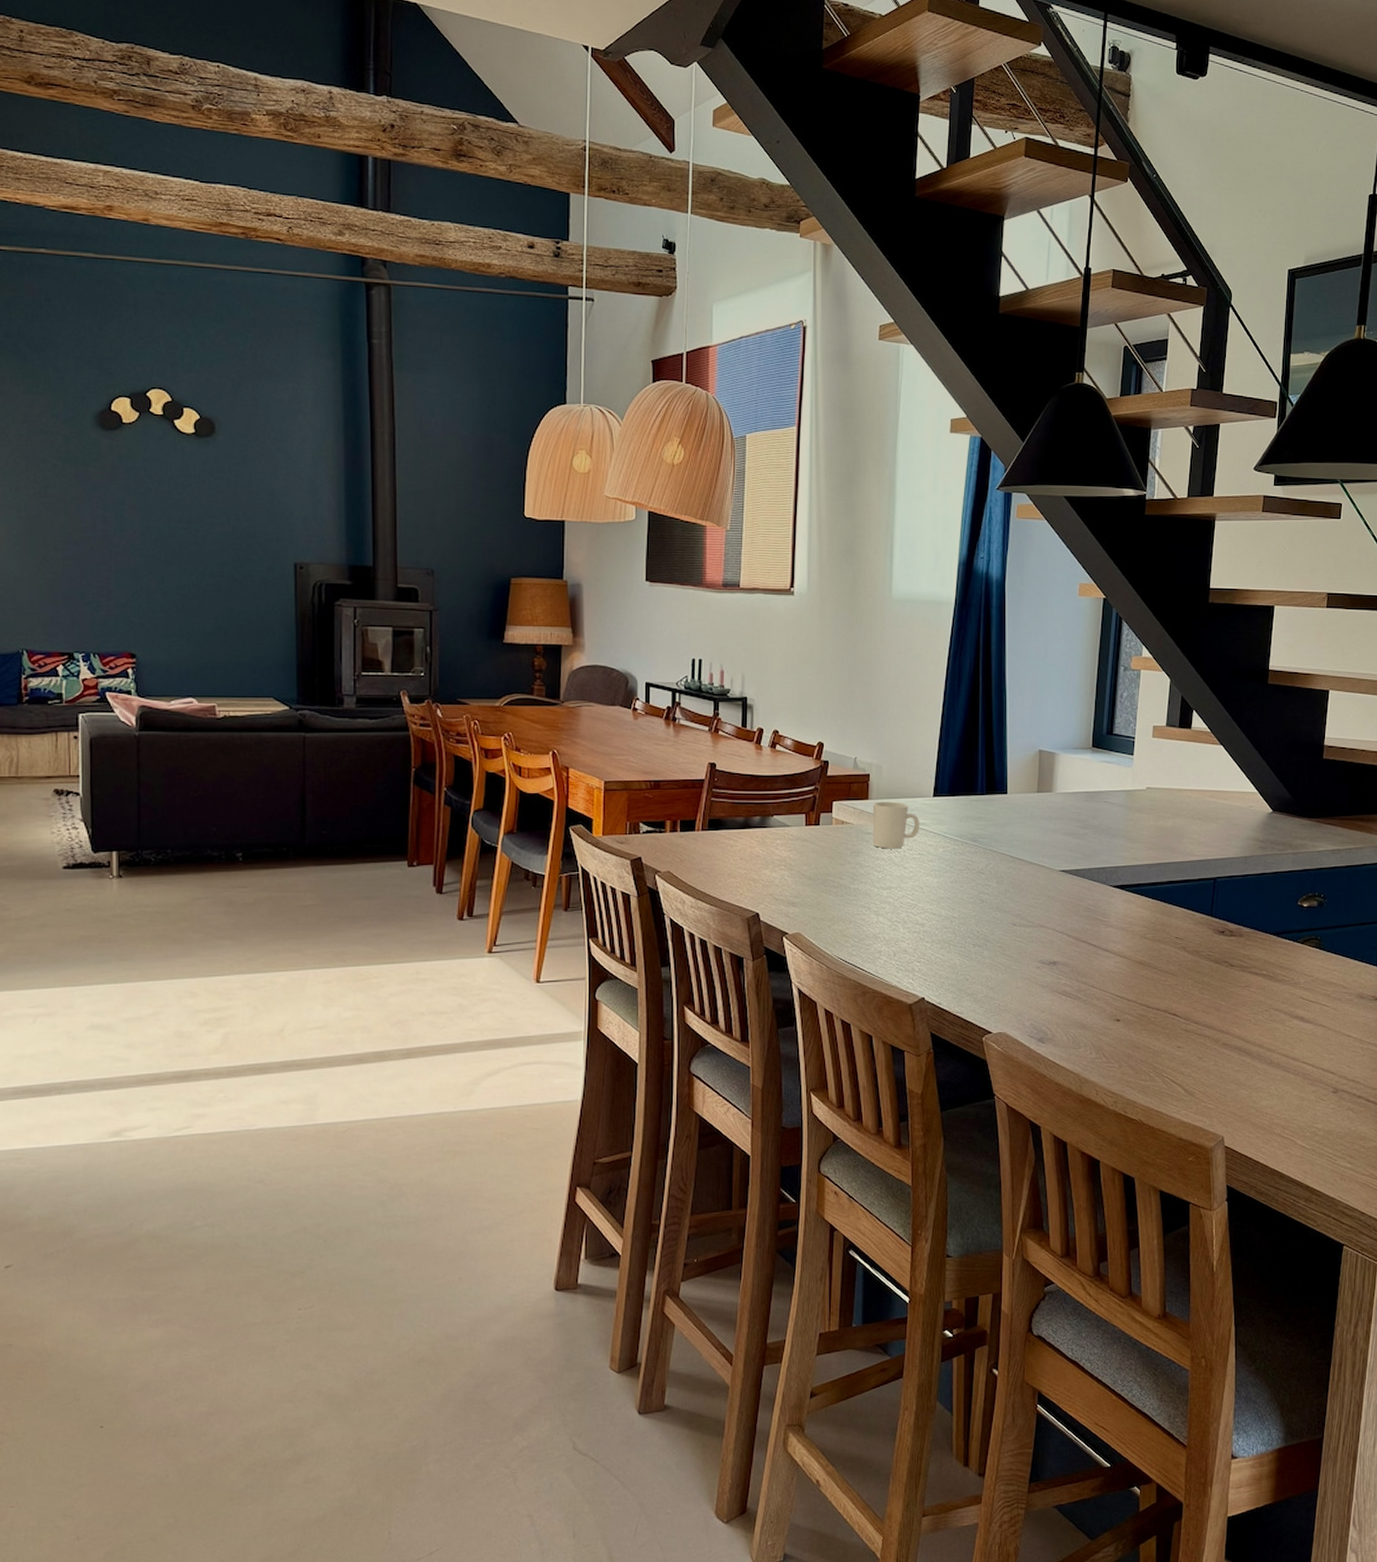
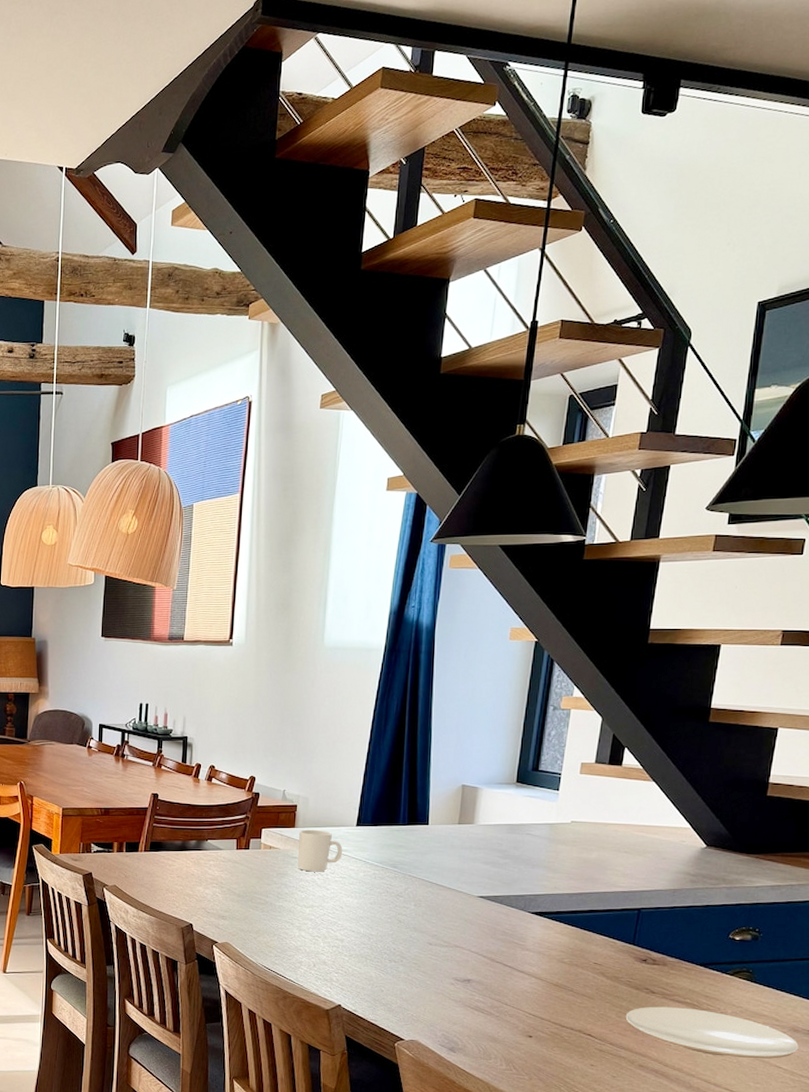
plate: none [1207,980,1365,1029] -> present [625,1006,799,1060]

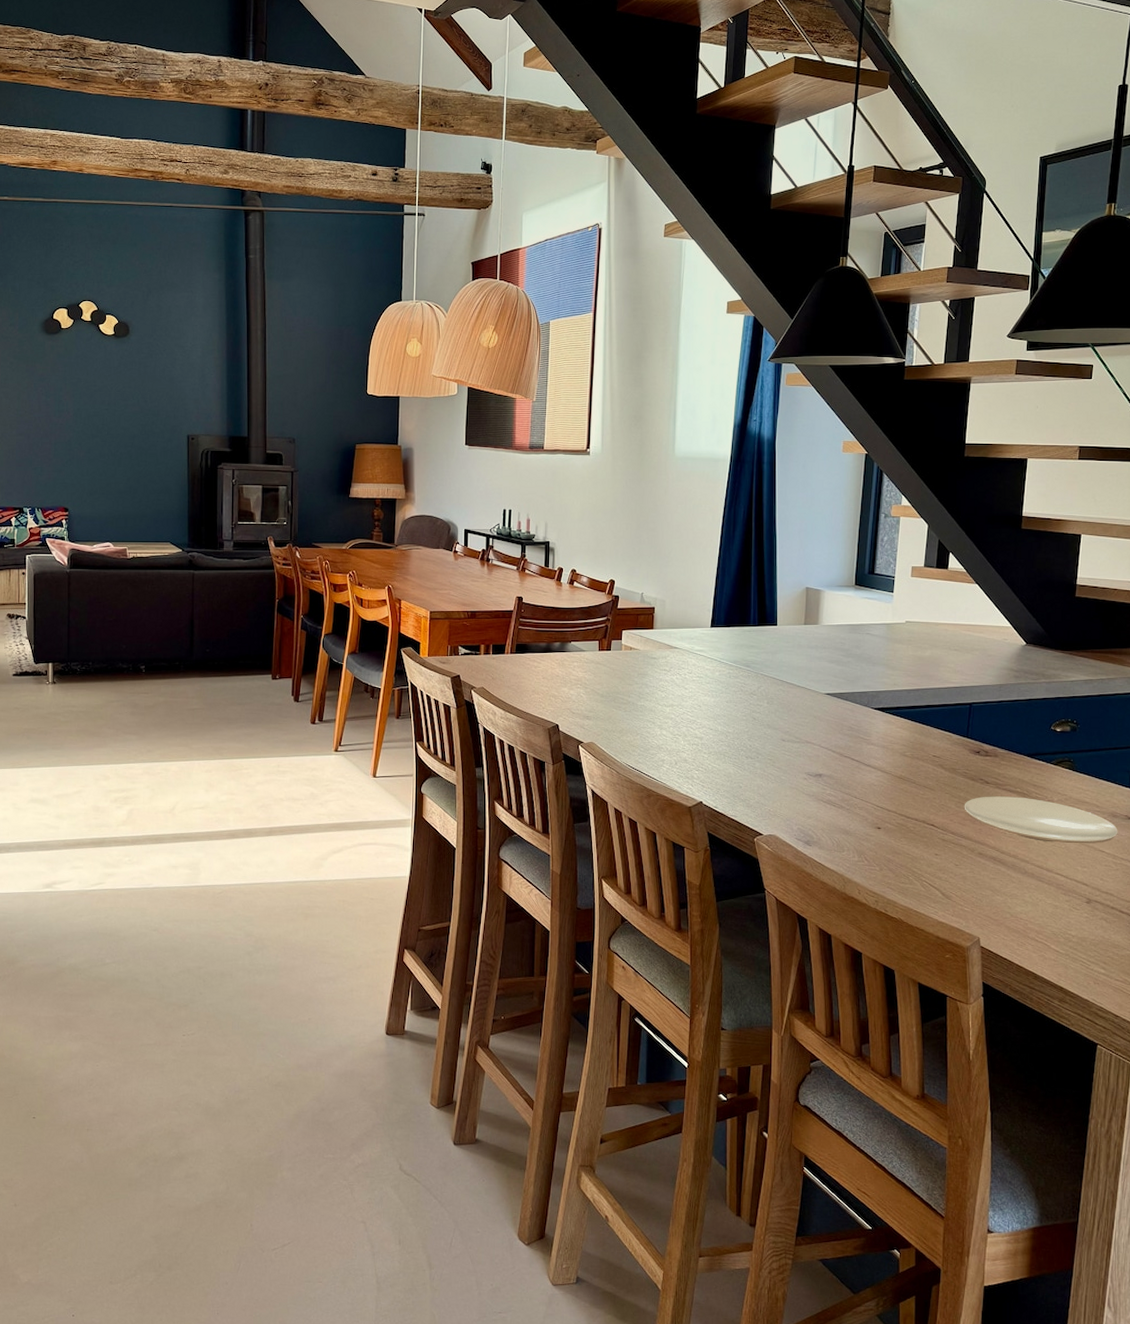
mug: present [298,829,343,872] -> none [657,631,699,672]

